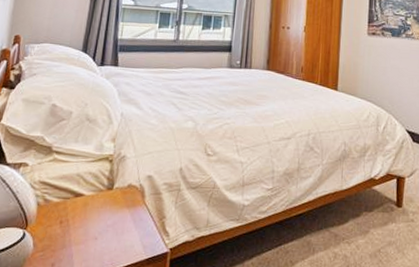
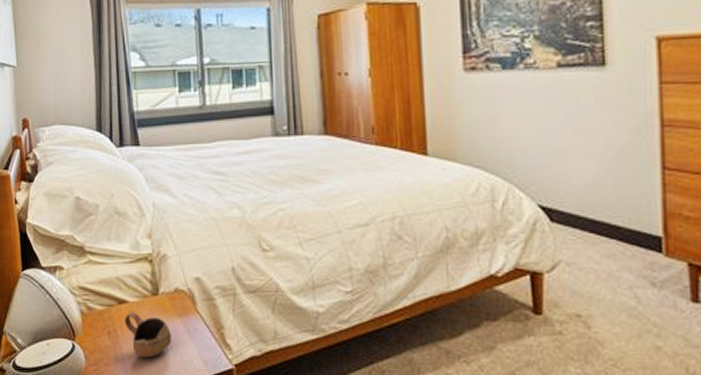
cup: none [77,204,119,245] -> present [124,312,172,359]

